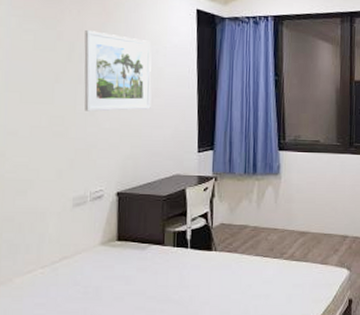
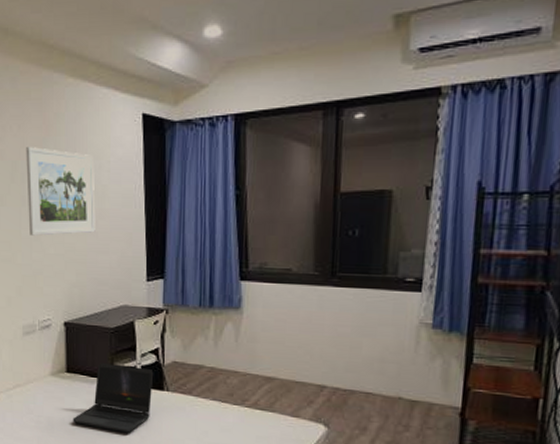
laptop computer: none [122,229,203,295] -> present [73,363,154,434]

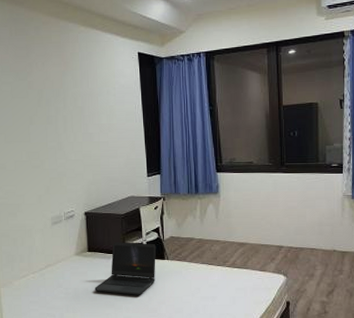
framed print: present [26,147,96,236] -> none [49,79,106,147]

